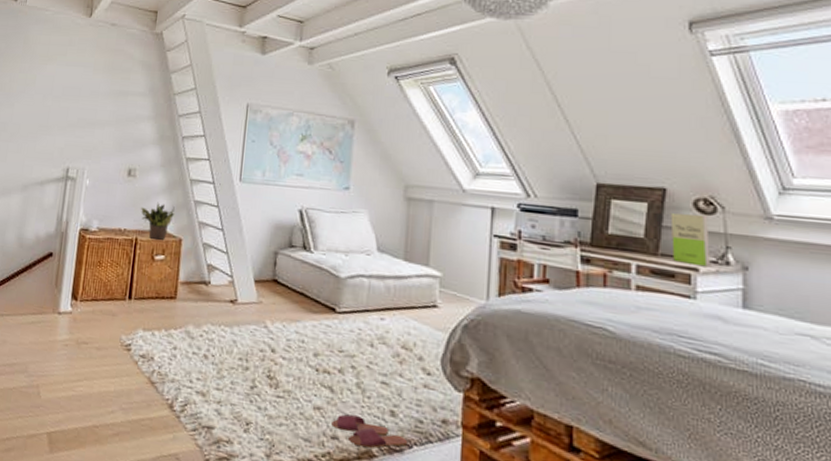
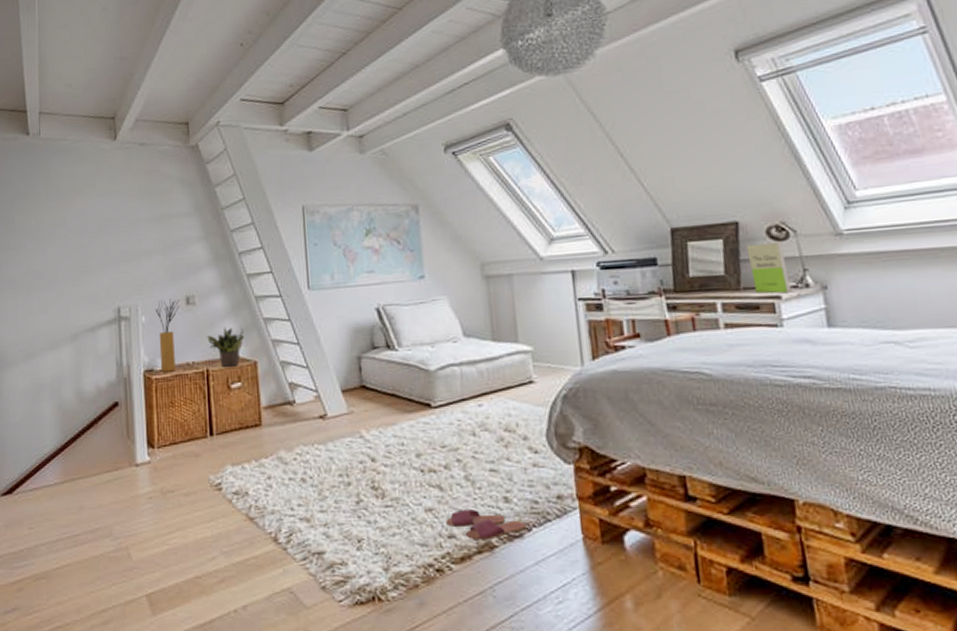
vase: none [95,168,123,234] -> present [155,299,180,372]

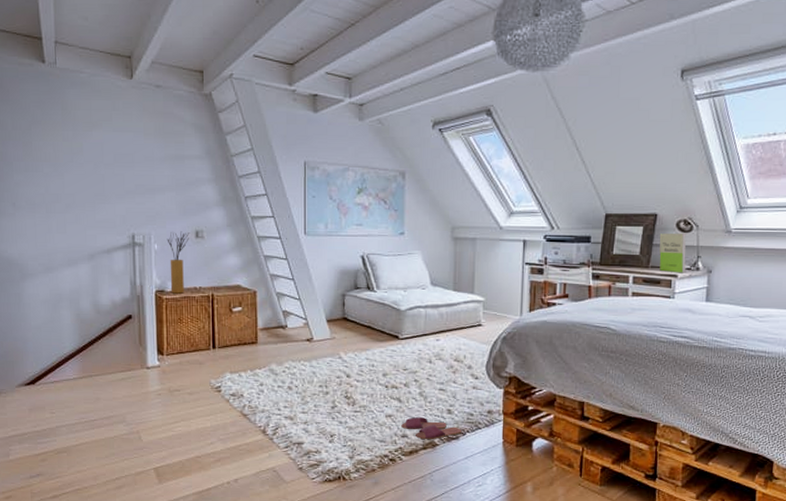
potted plant: present [206,327,244,367] -> none [212,260,246,293]

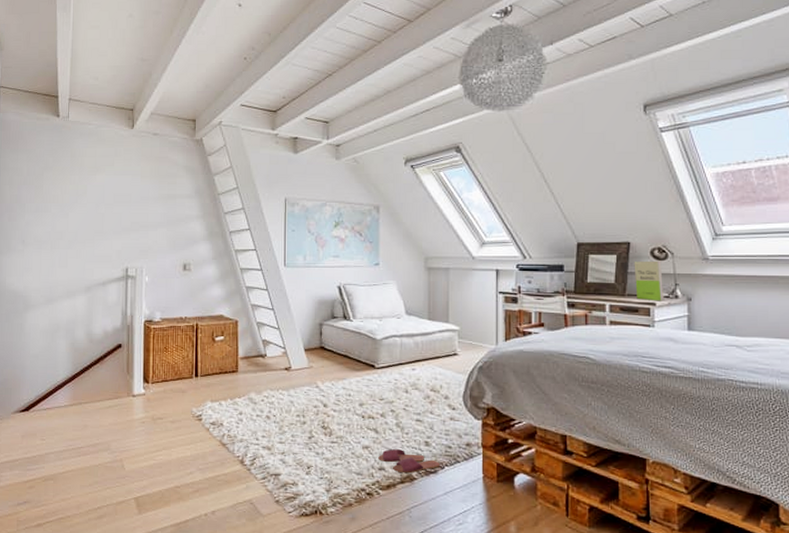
vase: present [167,231,190,294] -> none [157,264,179,323]

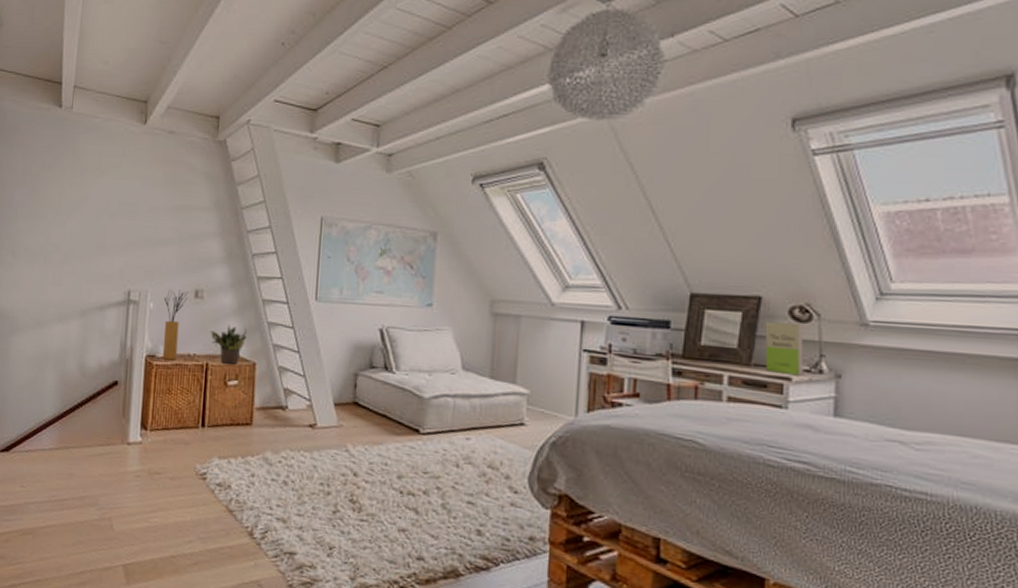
vase: none [157,264,179,323] -> present [162,289,189,360]
potted plant: none [197,291,229,323] -> present [209,325,247,365]
slippers: present [378,449,441,474] -> none [417,535,495,568]

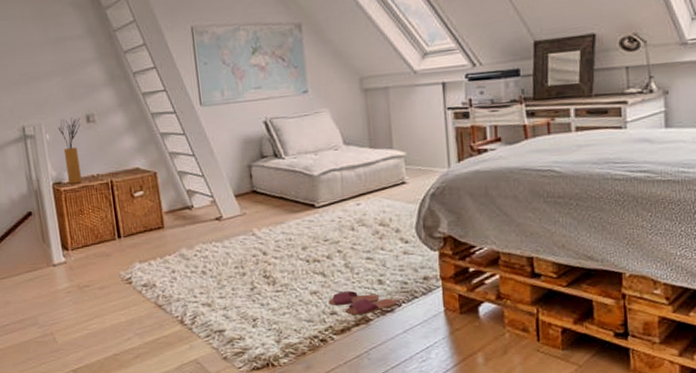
potted plant: present [209,325,247,365] -> none [108,142,143,178]
slippers: none [417,535,495,568] -> present [328,291,397,316]
book: present [764,322,804,376] -> none [600,51,638,100]

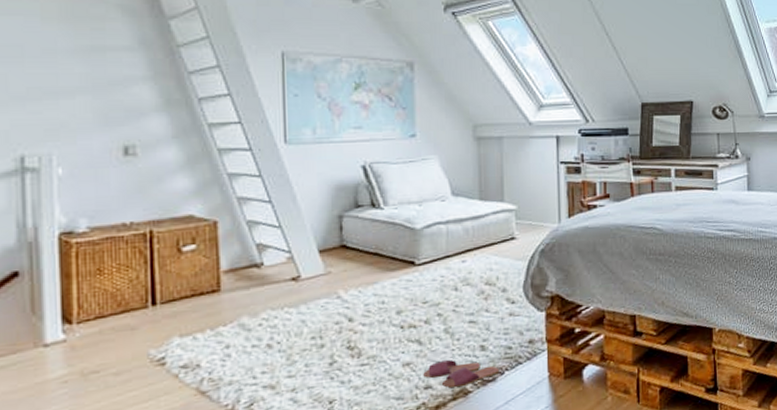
vase: present [57,117,82,184] -> none [77,148,115,235]

